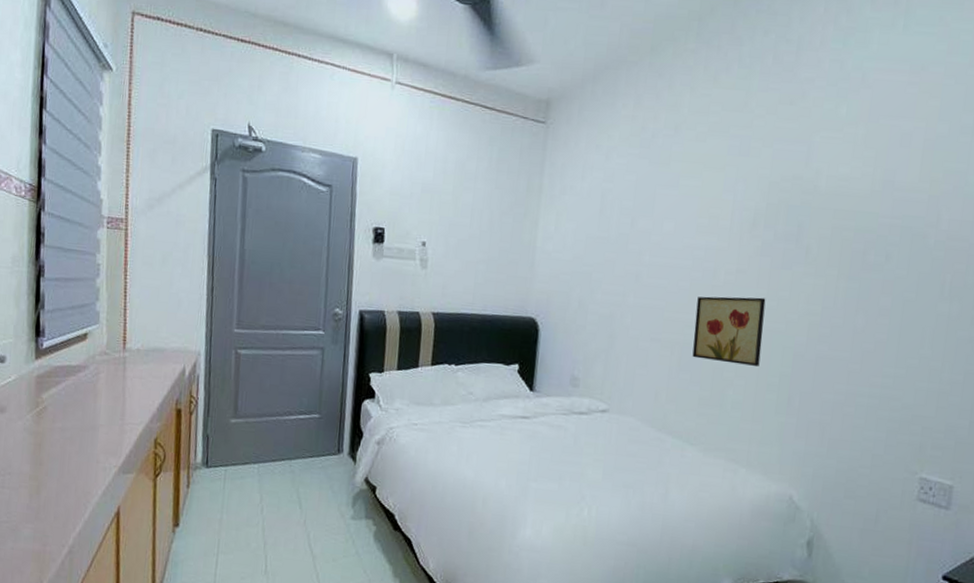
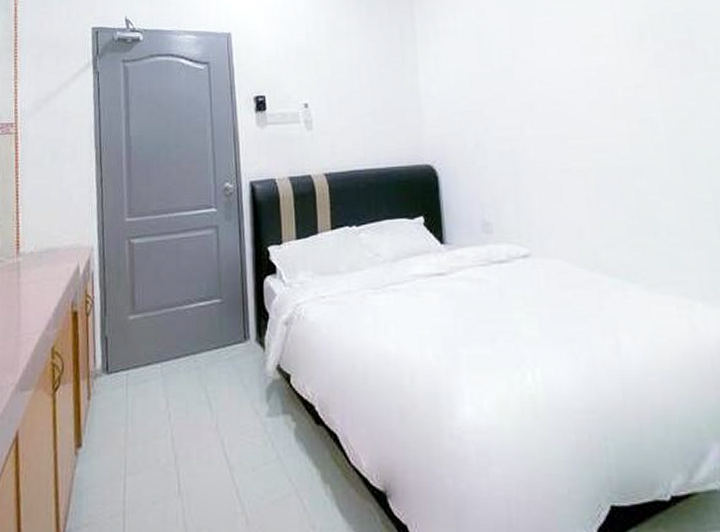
wall art: present [692,296,766,366] -> none [600,110,686,185]

